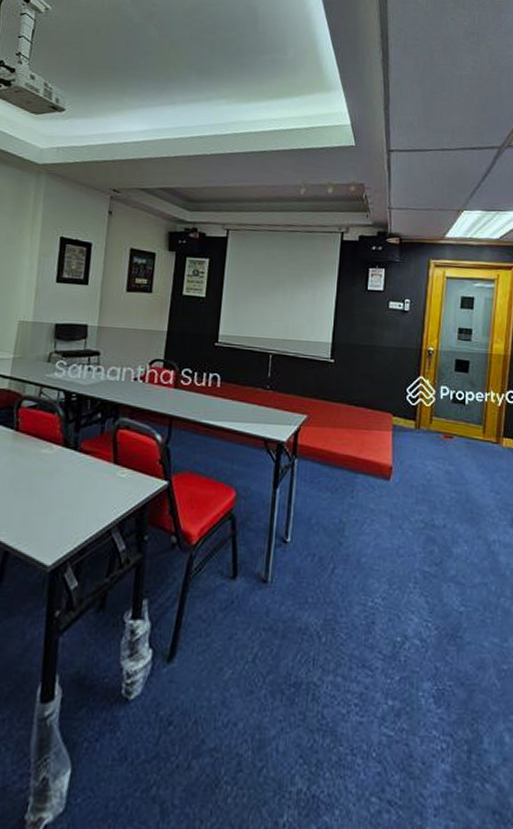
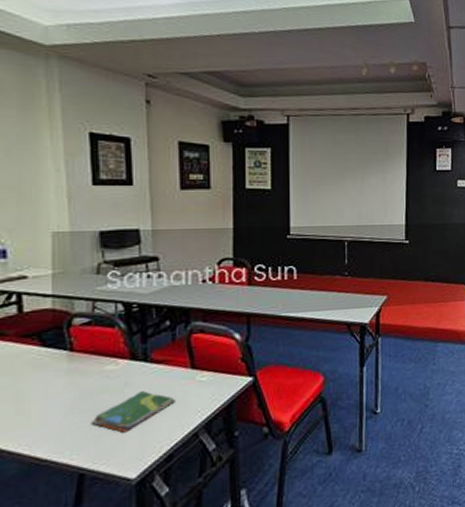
notebook: none [23,479,96,517] -> present [93,391,175,433]

